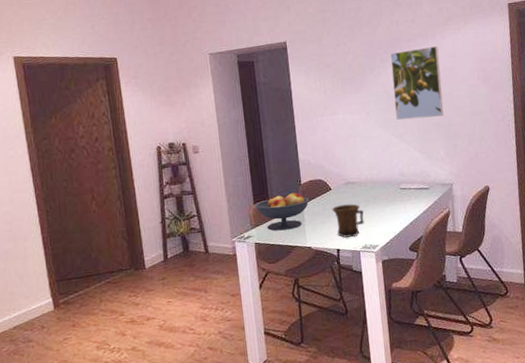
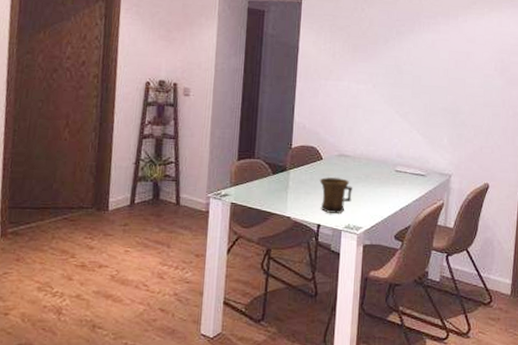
fruit bowl: present [254,192,309,231] -> none [238,155,297,195]
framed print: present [390,45,444,121] -> none [402,27,458,102]

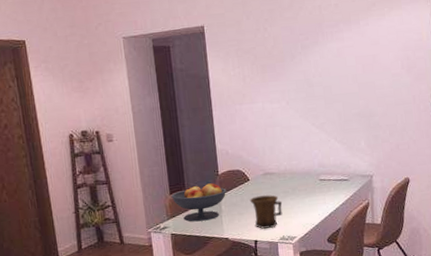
fruit bowl: none [238,155,297,195] -> present [171,183,227,222]

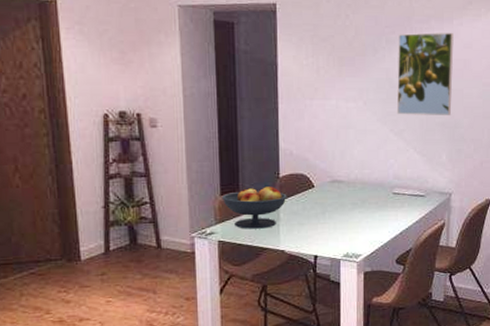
mug: present [249,194,283,229] -> none [312,204,350,243]
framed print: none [312,32,365,110] -> present [396,32,454,115]

